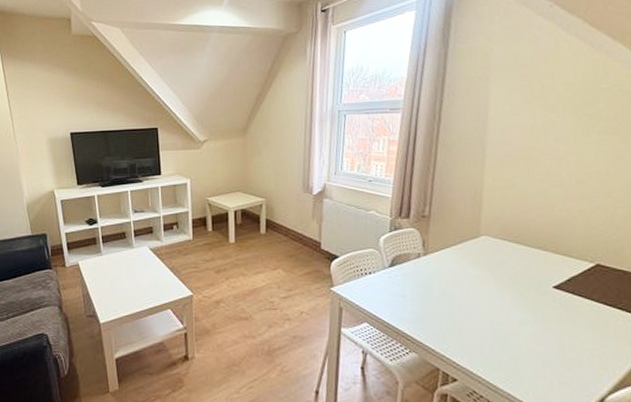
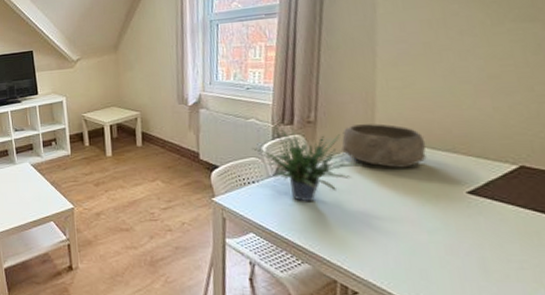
potted plant: none [370,215,468,294] -> present [251,122,362,202]
bowl: none [451,221,523,263] -> present [341,123,427,168]

